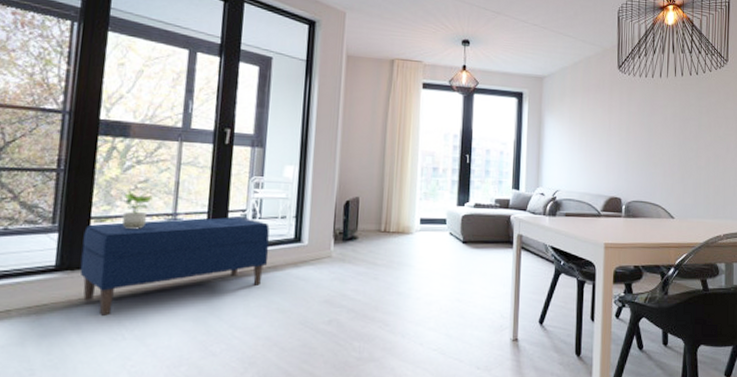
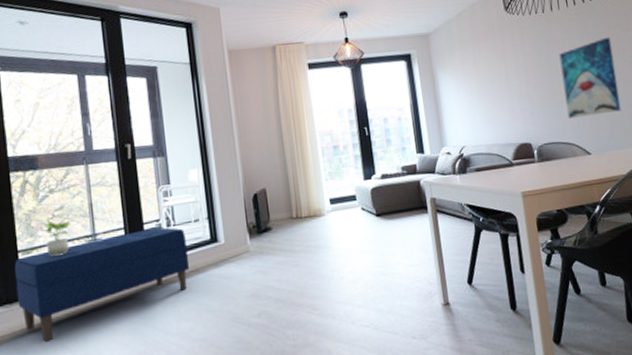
wall art: none [659,111,709,184] -> present [559,37,622,118]

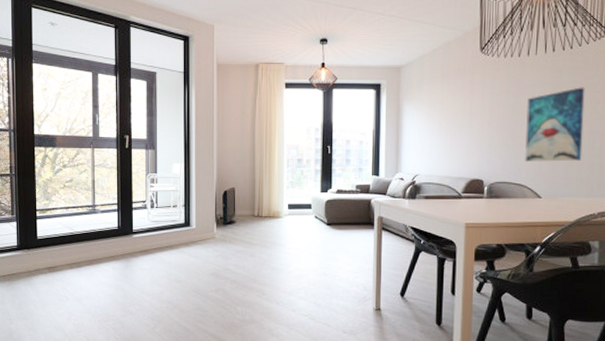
bench: present [14,227,190,342] -> none [33,207,166,283]
potted plant: present [40,217,72,256] -> none [54,188,78,218]

